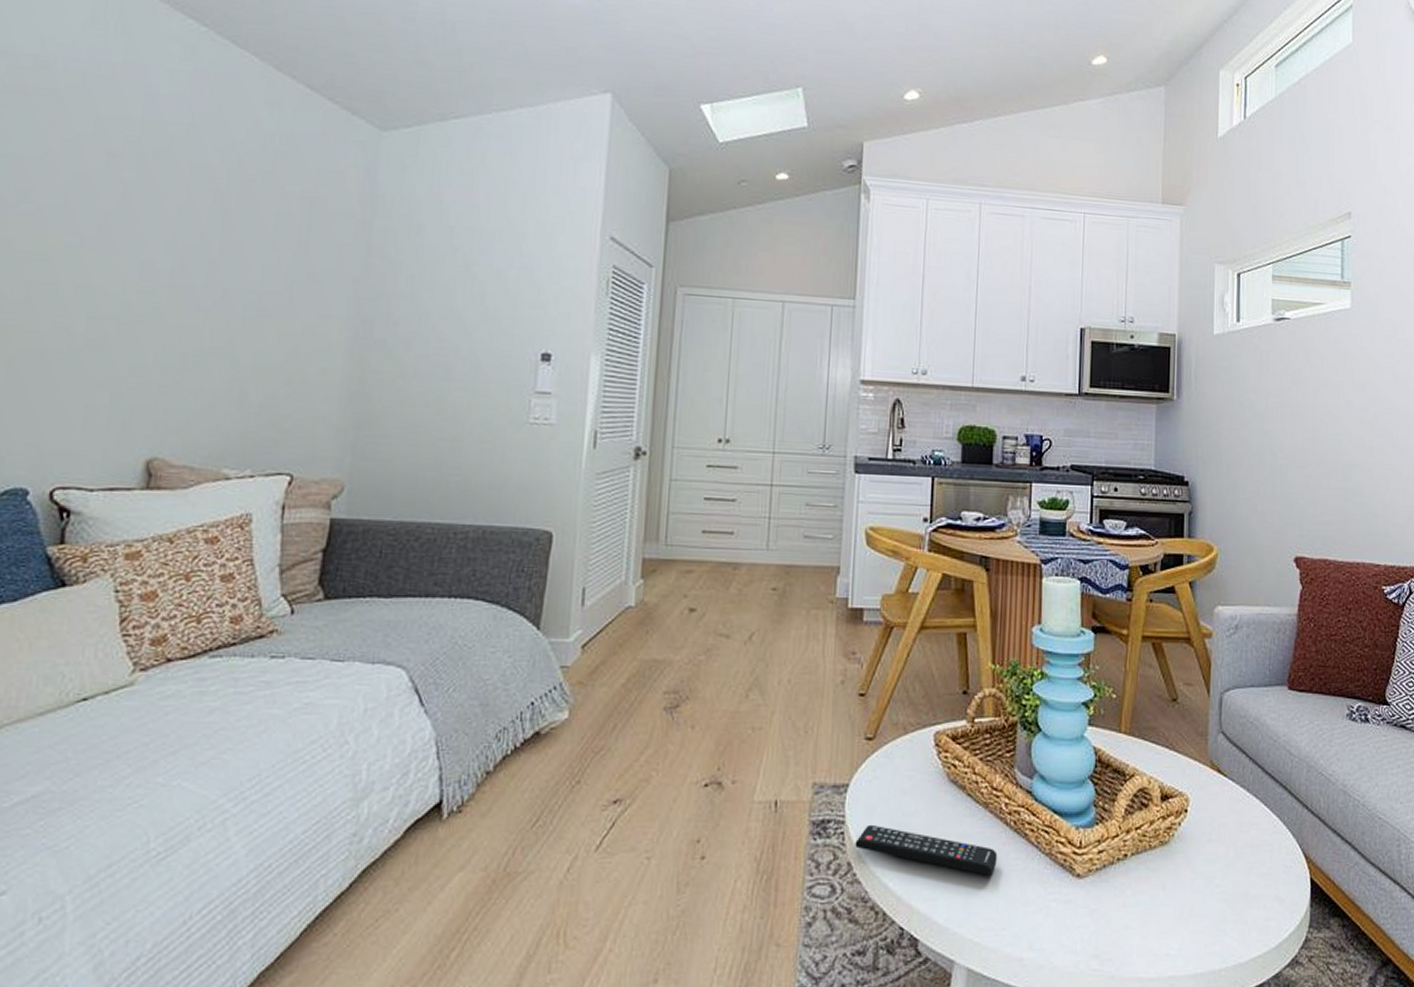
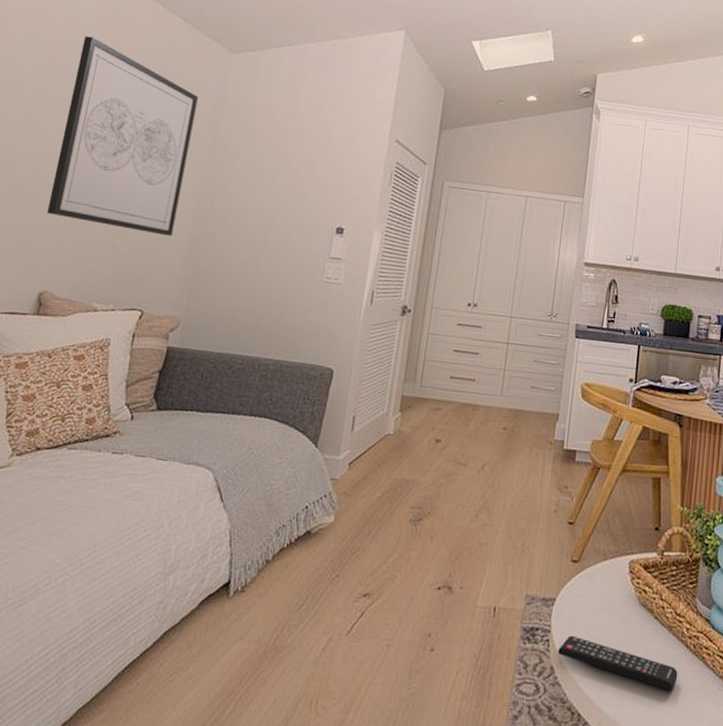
wall art: none [144,113,340,377] -> present [46,36,199,236]

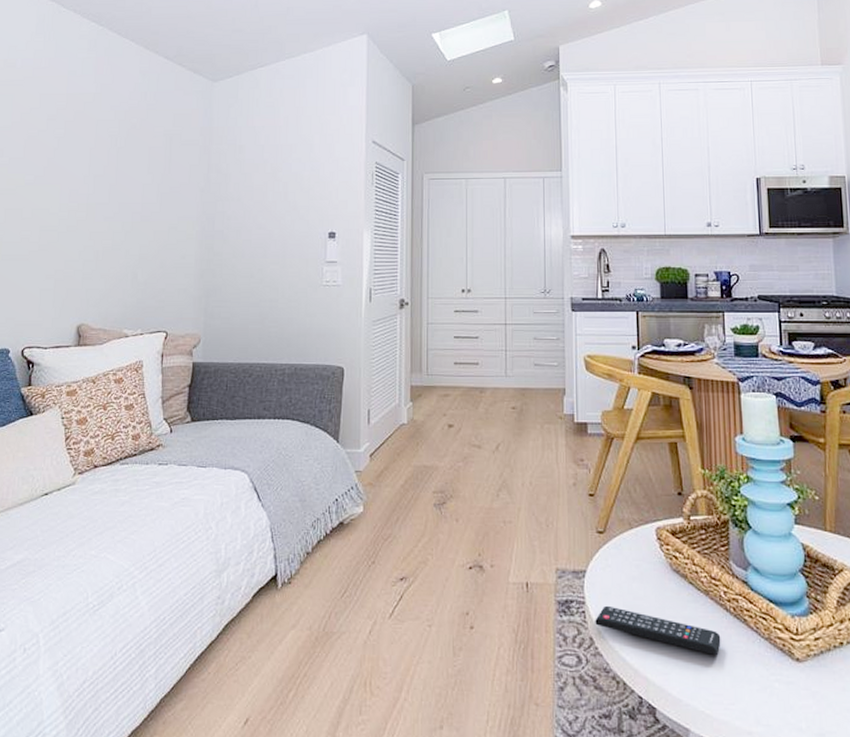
wall art: present [46,36,199,236] -> none [73,87,189,260]

